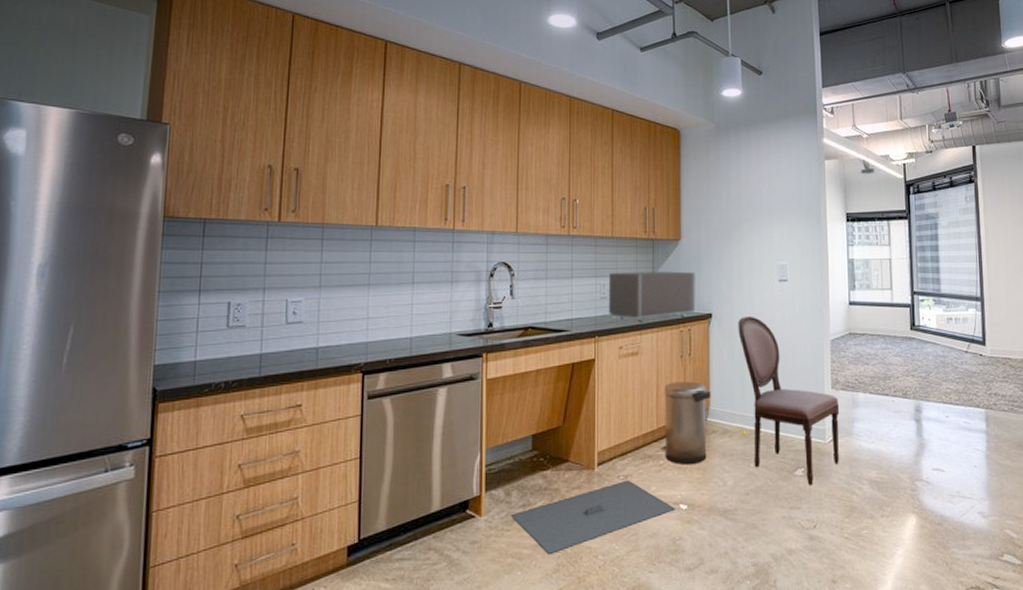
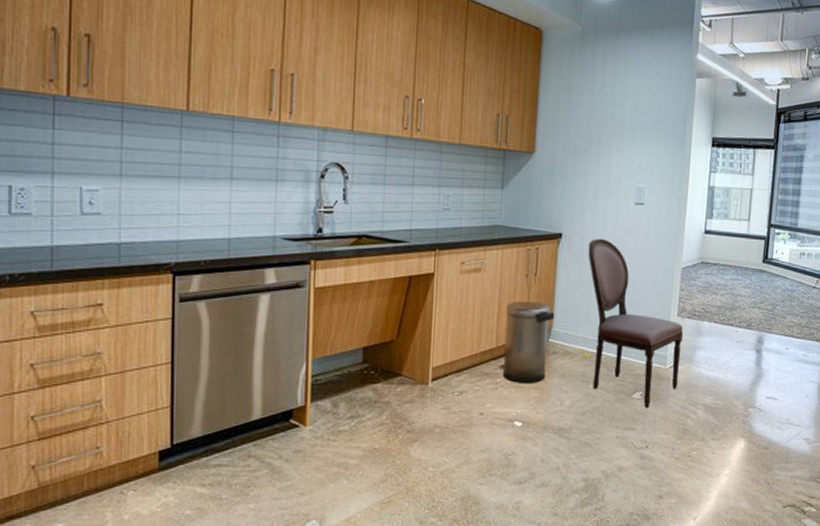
floor mat: present [511,480,675,554] -> none [338,396,509,465]
microwave: present [608,271,695,322] -> none [451,182,547,237]

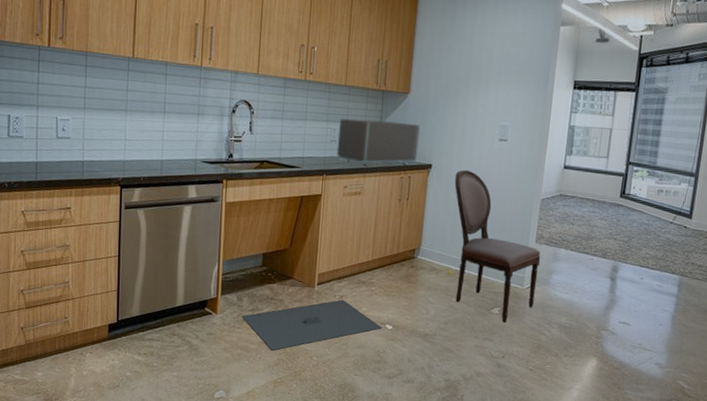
floor mat: none [338,396,509,465] -> present [242,299,382,351]
microwave: none [451,182,547,237] -> present [336,118,420,166]
pedal bin: present [498,301,555,383] -> none [373,221,424,293]

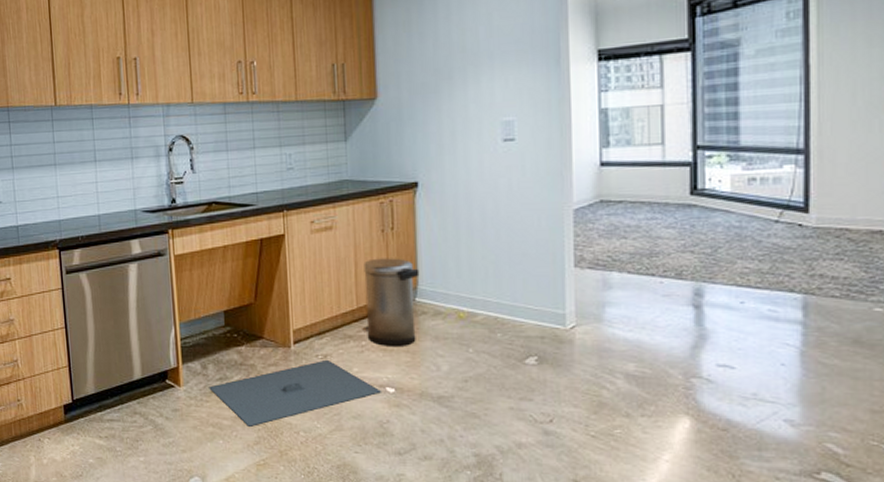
microwave: present [336,118,420,166] -> none [295,135,398,194]
pedal bin: none [373,221,424,293] -> present [362,258,420,346]
dining chair: present [454,169,541,324] -> none [450,183,586,377]

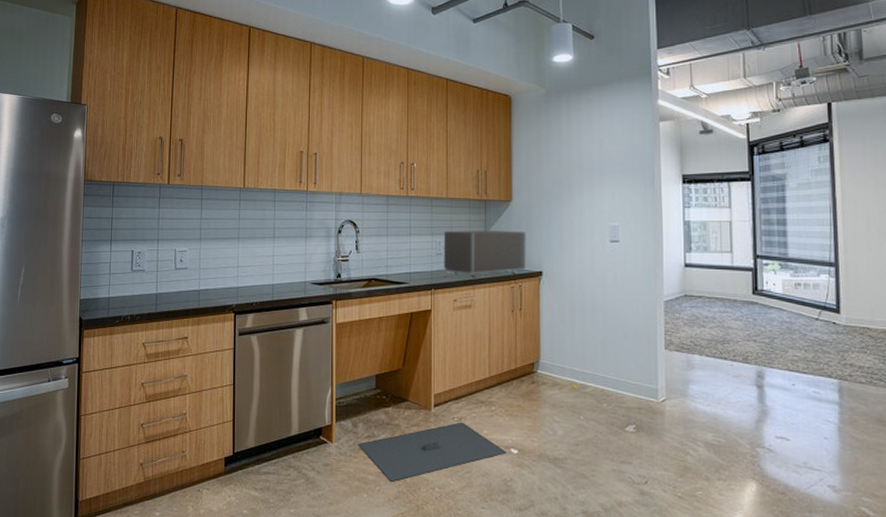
microwave: none [295,135,398,194] -> present [443,230,526,277]
pedal bin: present [362,258,420,346] -> none [492,334,542,412]

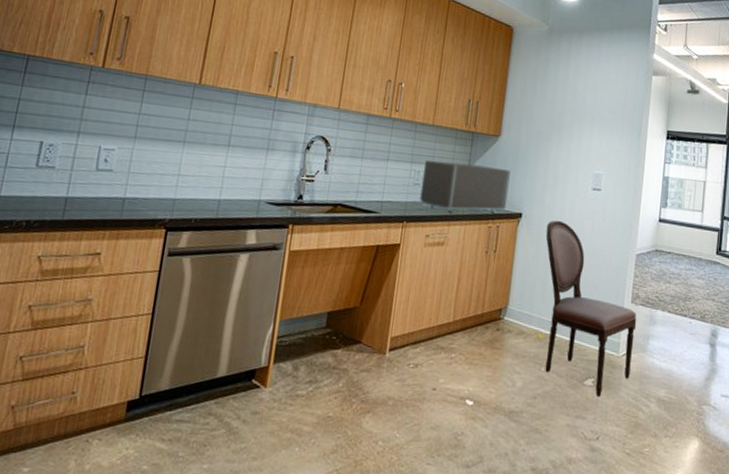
floor mat: present [358,422,506,482] -> none [296,368,461,434]
dining chair: none [568,274,674,443] -> present [545,220,637,398]

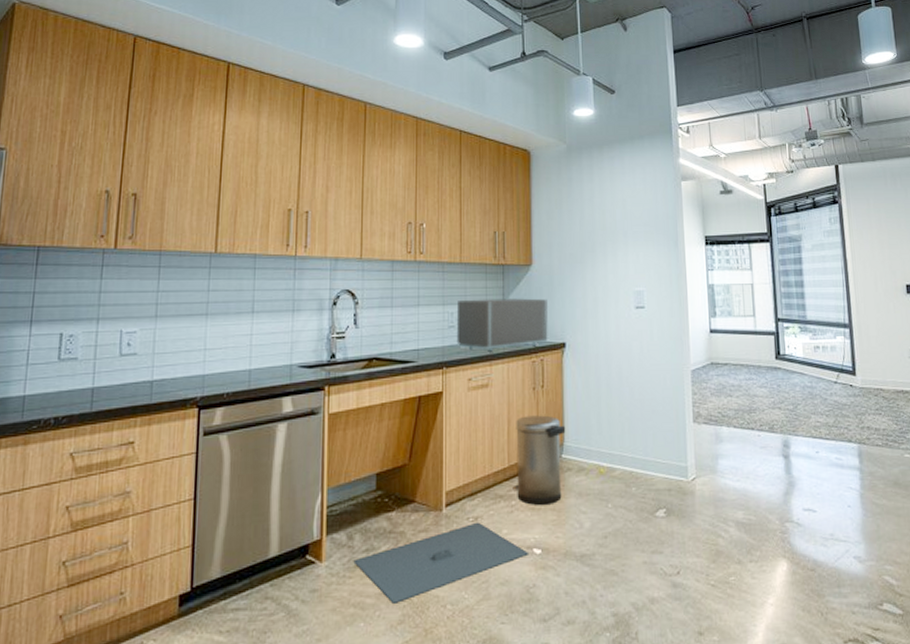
floor mat: none [296,368,461,434] -> present [353,522,528,603]
pedal bin: none [454,276,512,361] -> present [512,415,566,505]
dining chair: present [545,220,637,398] -> none [593,345,703,529]

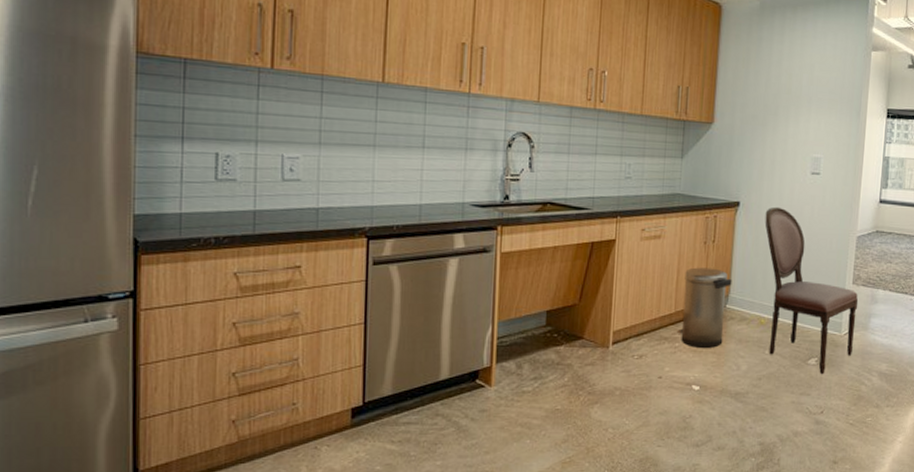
floor mat: present [353,522,528,603] -> none [522,359,687,425]
microwave: present [456,298,548,352] -> none [632,152,726,205]
dining chair: none [593,345,703,529] -> present [764,206,859,375]

